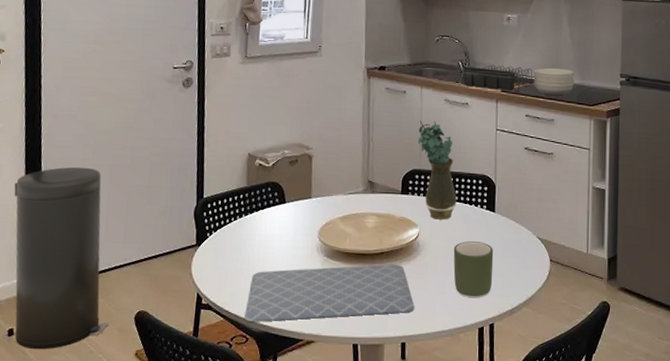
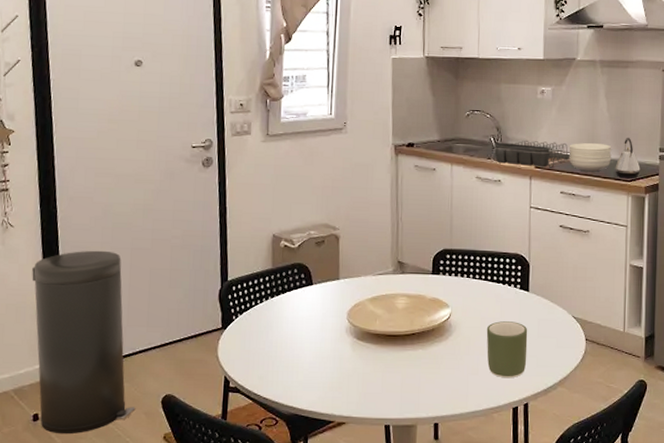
placemat: present [243,264,414,322] -> none [273,345,447,404]
vase: present [418,121,457,220] -> none [448,199,490,300]
kettle: none [578,64,602,103] -> present [615,138,641,178]

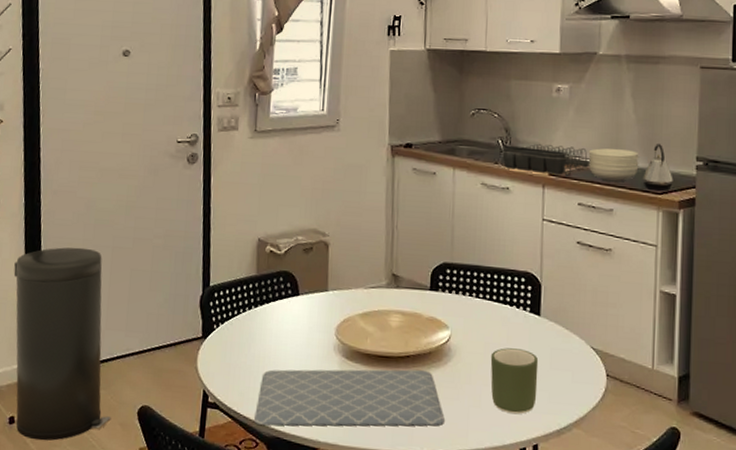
placemat: none [273,345,447,404] -> present [253,369,445,426]

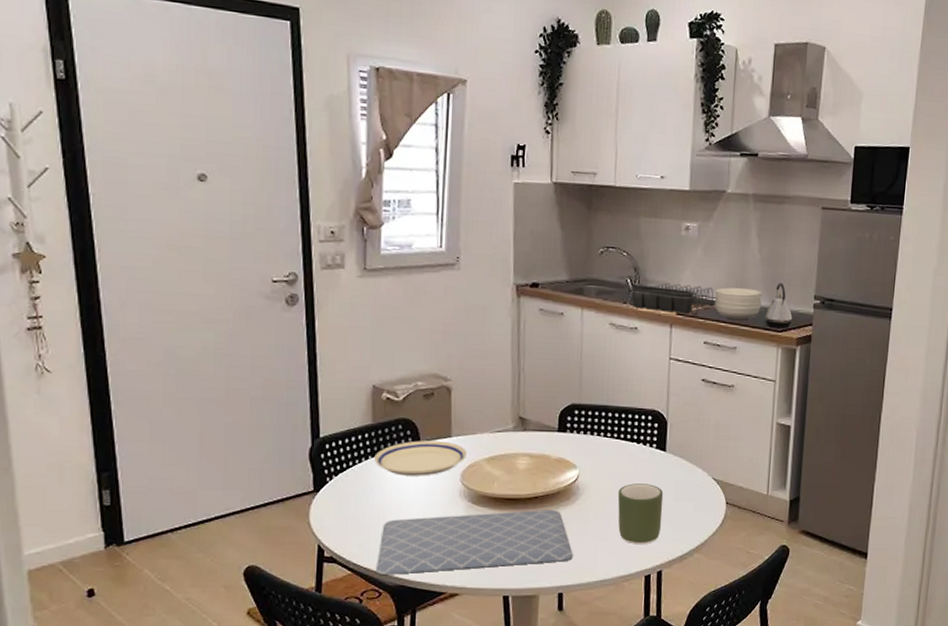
pedal bin: present [13,247,111,440] -> none [77,401,213,610]
plate: none [256,293,342,329] -> present [373,440,467,476]

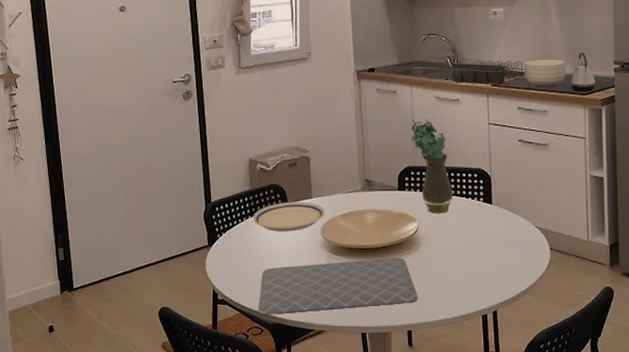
vase: none [577,348,623,460] -> present [411,119,453,214]
mug: present [617,483,664,545] -> none [453,233,494,287]

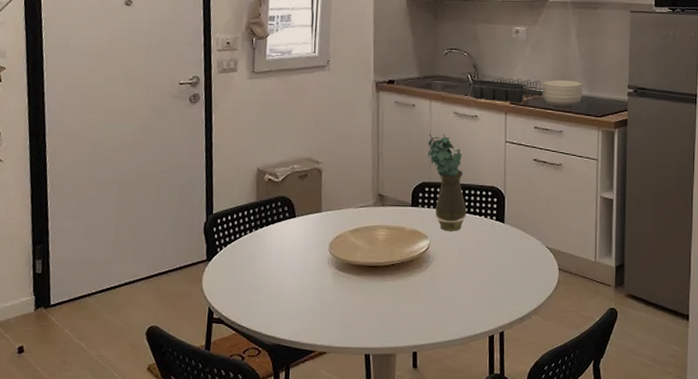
plate: present [252,202,325,231] -> none [256,215,334,247]
placemat: present [257,257,418,314] -> none [255,275,425,334]
kettle: present [570,53,596,91] -> none [586,75,610,114]

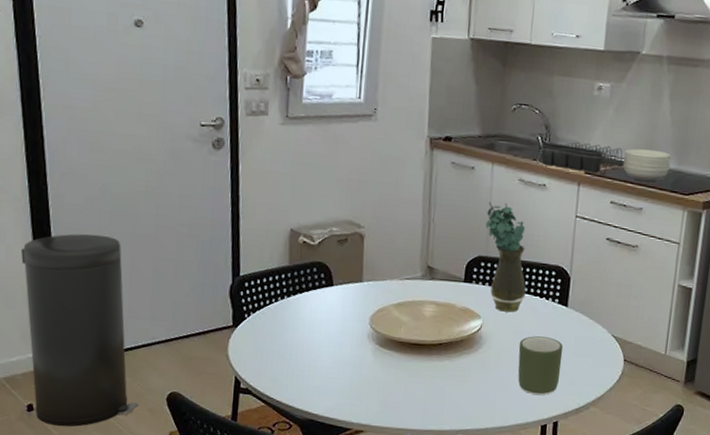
pedal bin: none [20,184,121,365] -> present [21,233,139,427]
mug: none [463,252,504,308] -> present [518,336,564,396]

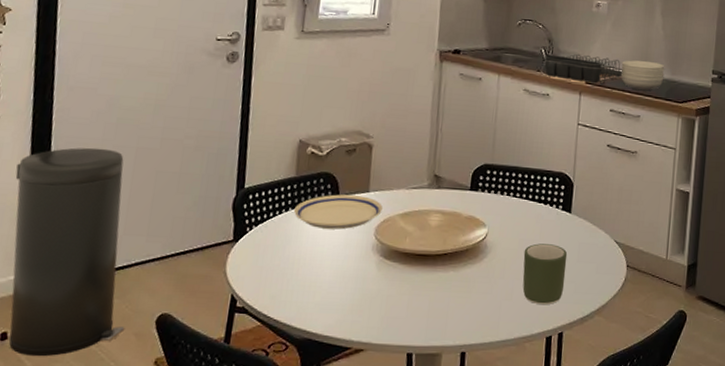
plate: none [289,283,376,318] -> present [293,194,383,230]
vase: present [485,202,527,312] -> none [491,111,531,220]

